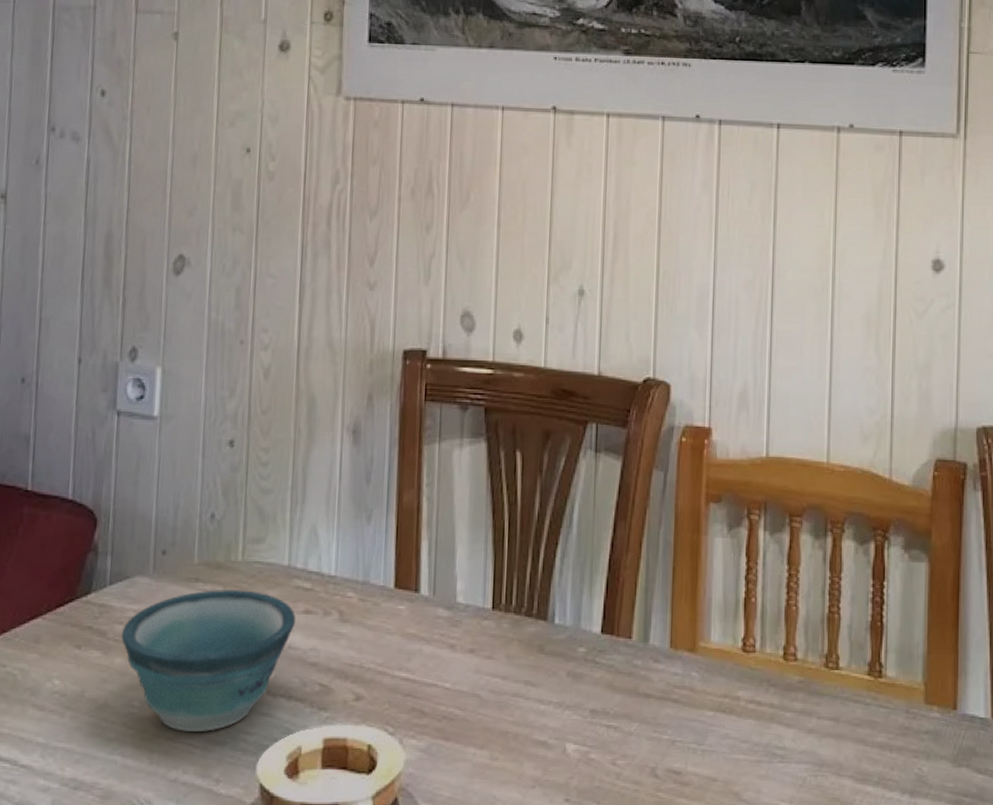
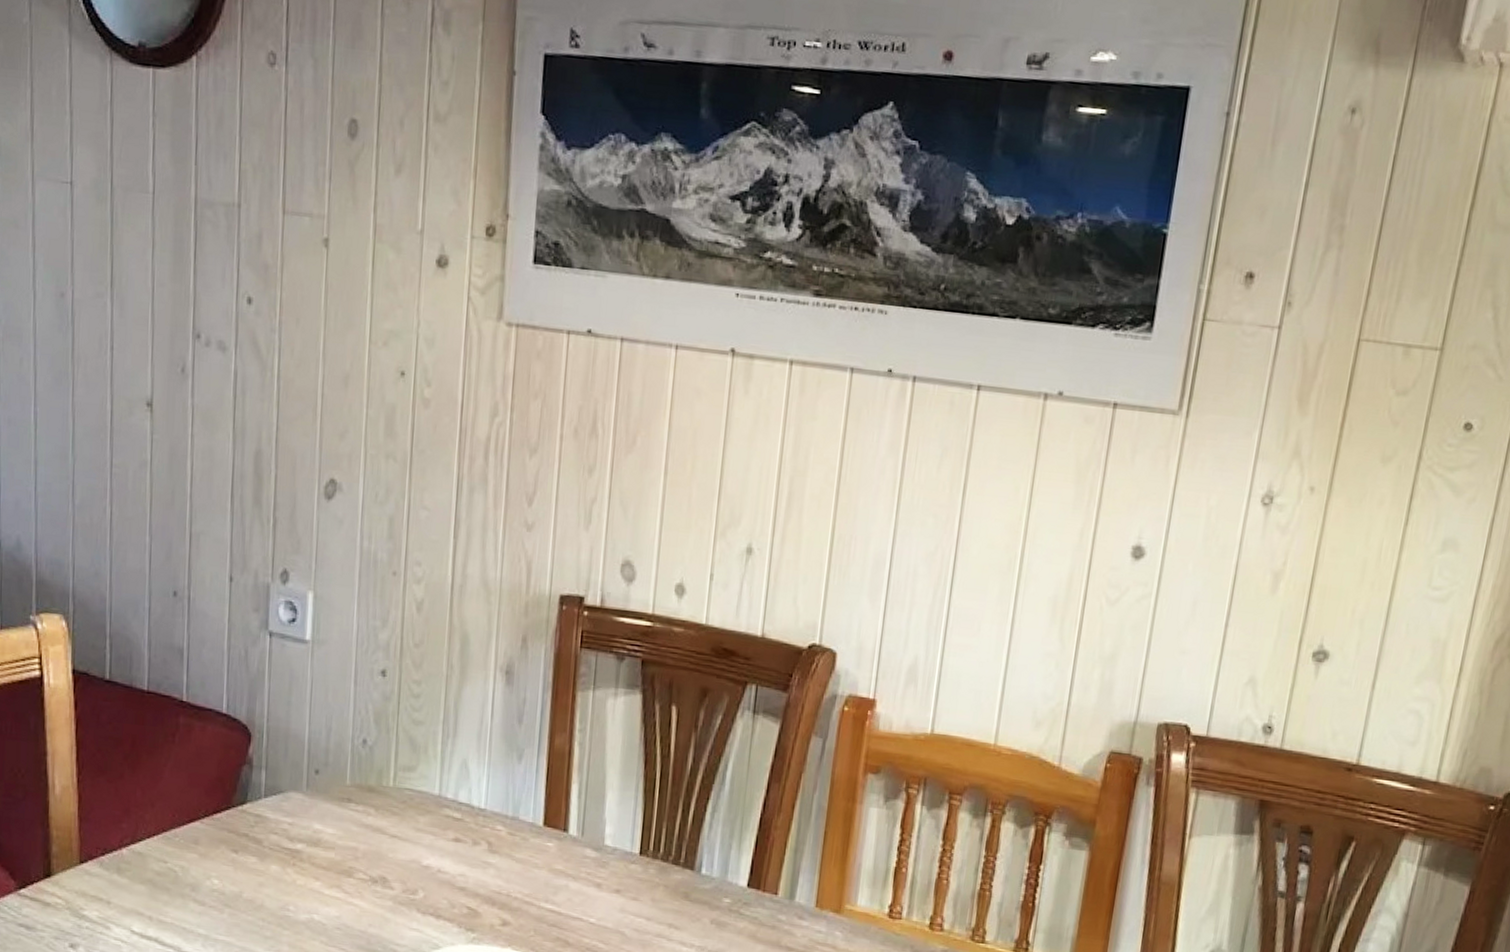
bowl: present [121,589,295,732] -> none [276,811,445,940]

